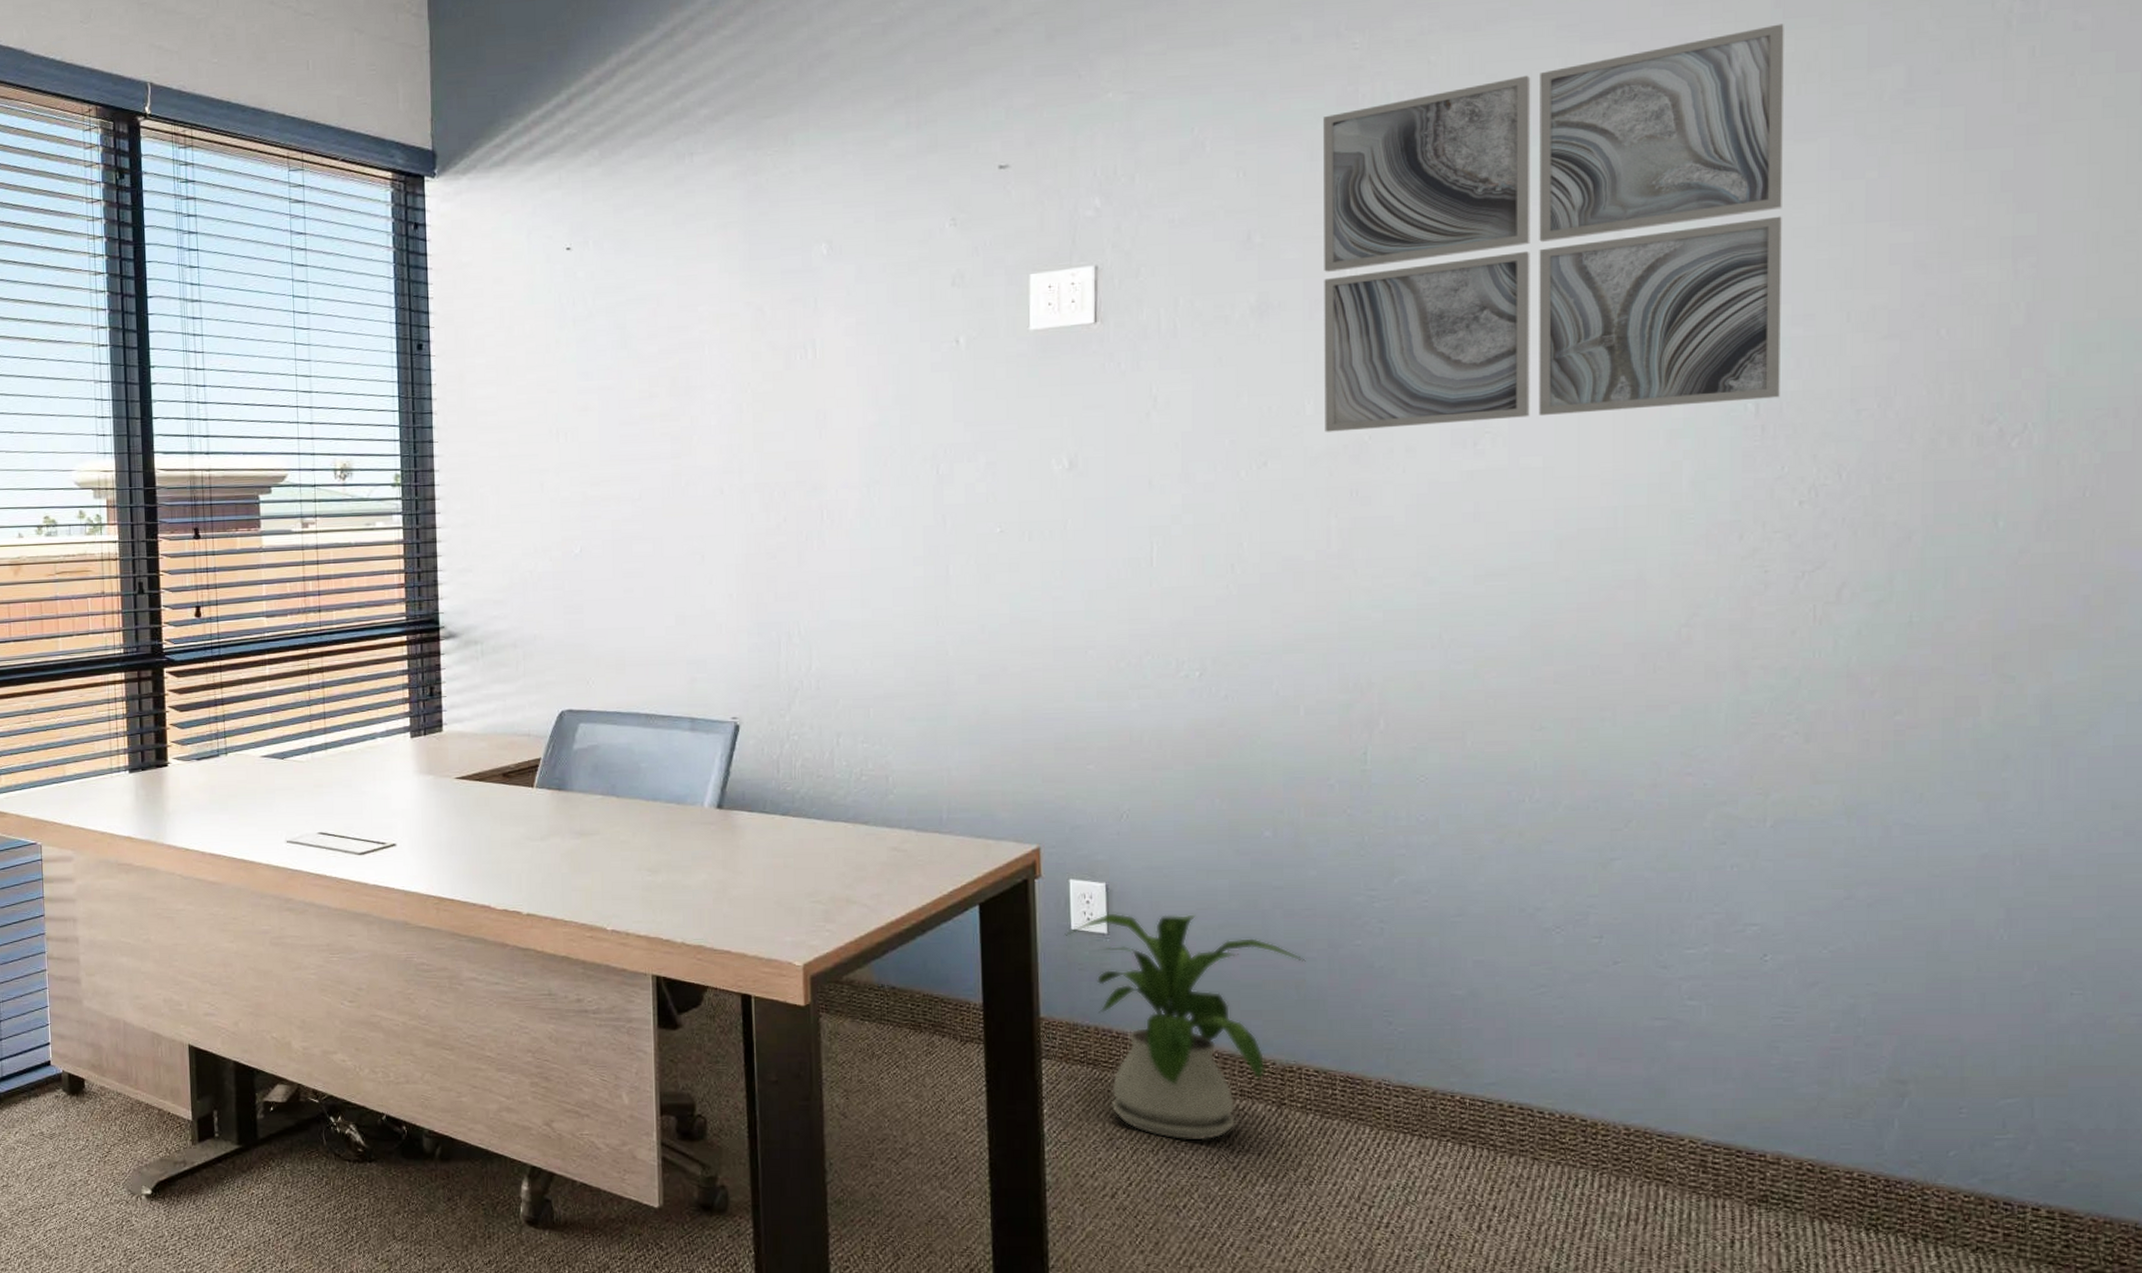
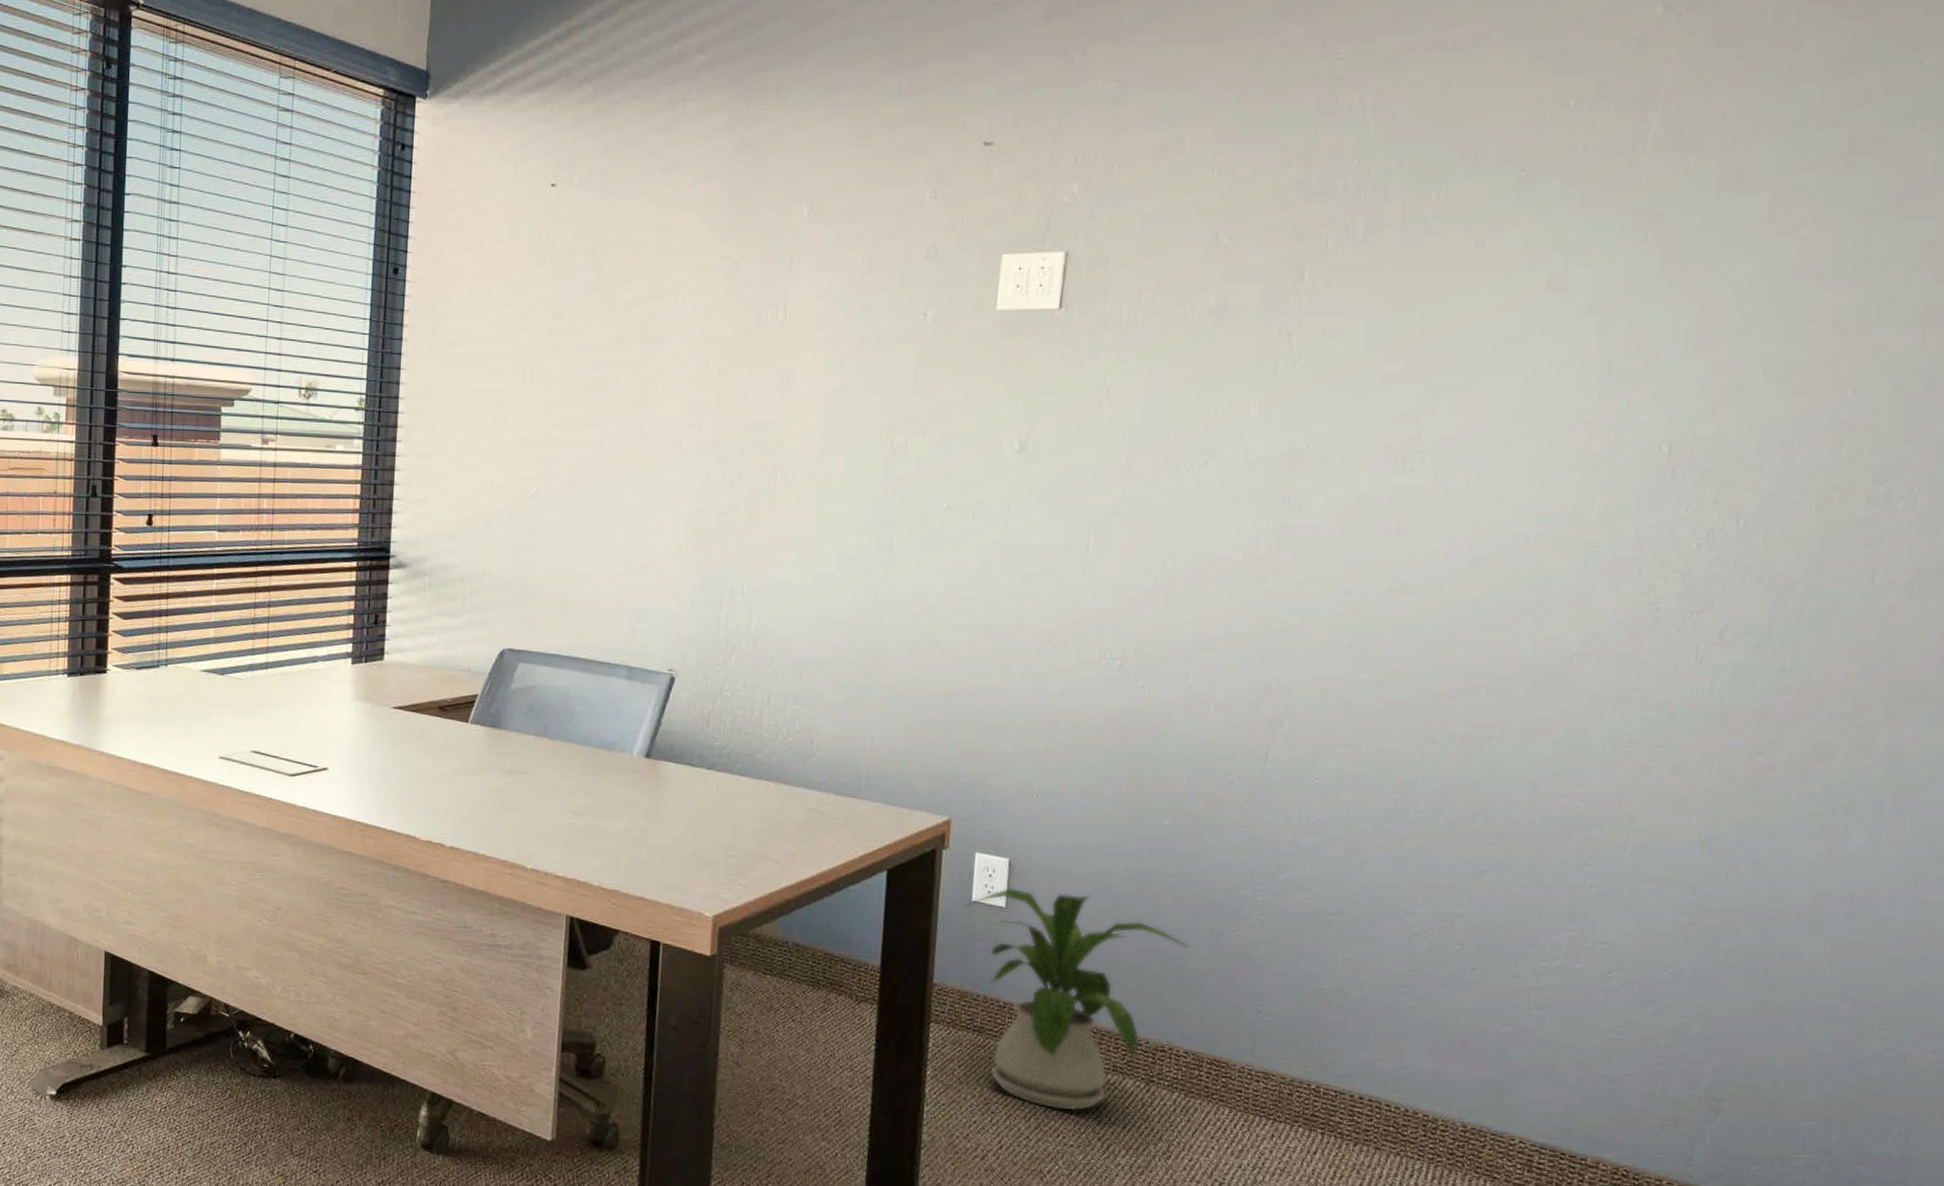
wall art: present [1323,23,1784,432] -> none [1265,75,1744,442]

